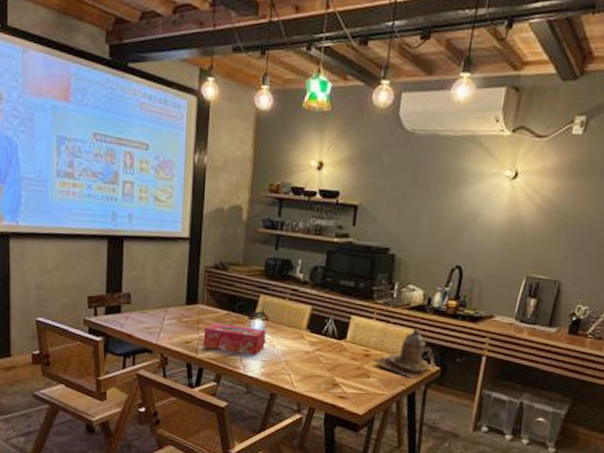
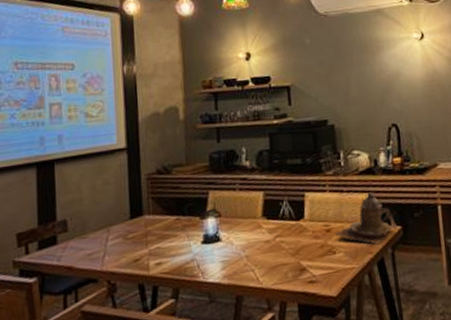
tissue box: present [203,323,266,356] -> none [153,227,222,262]

